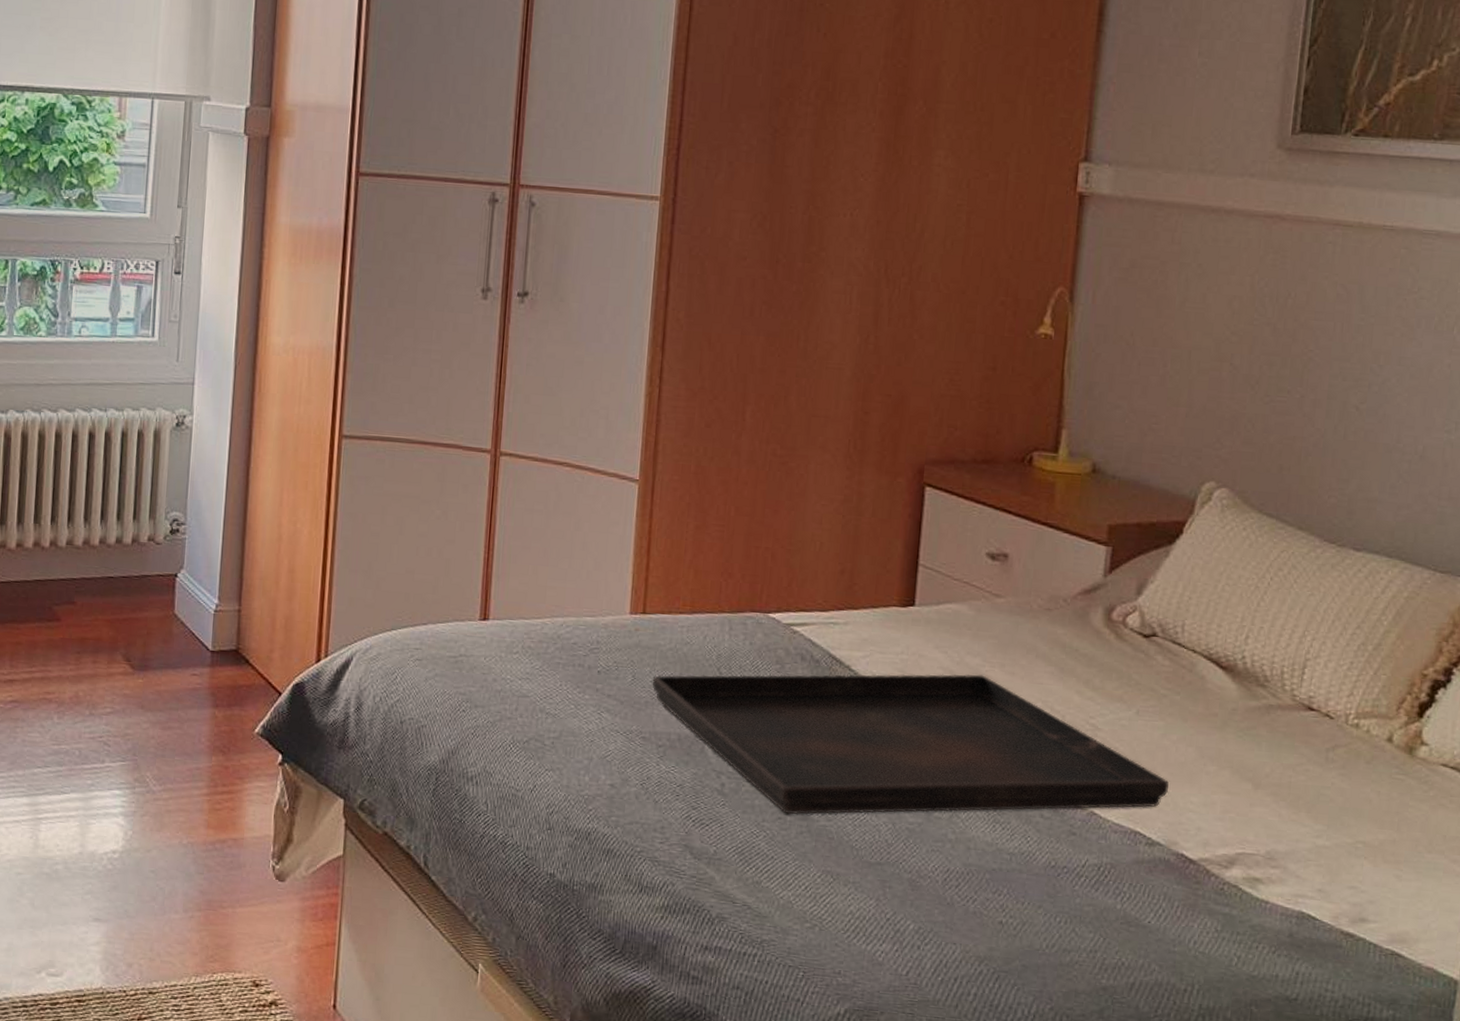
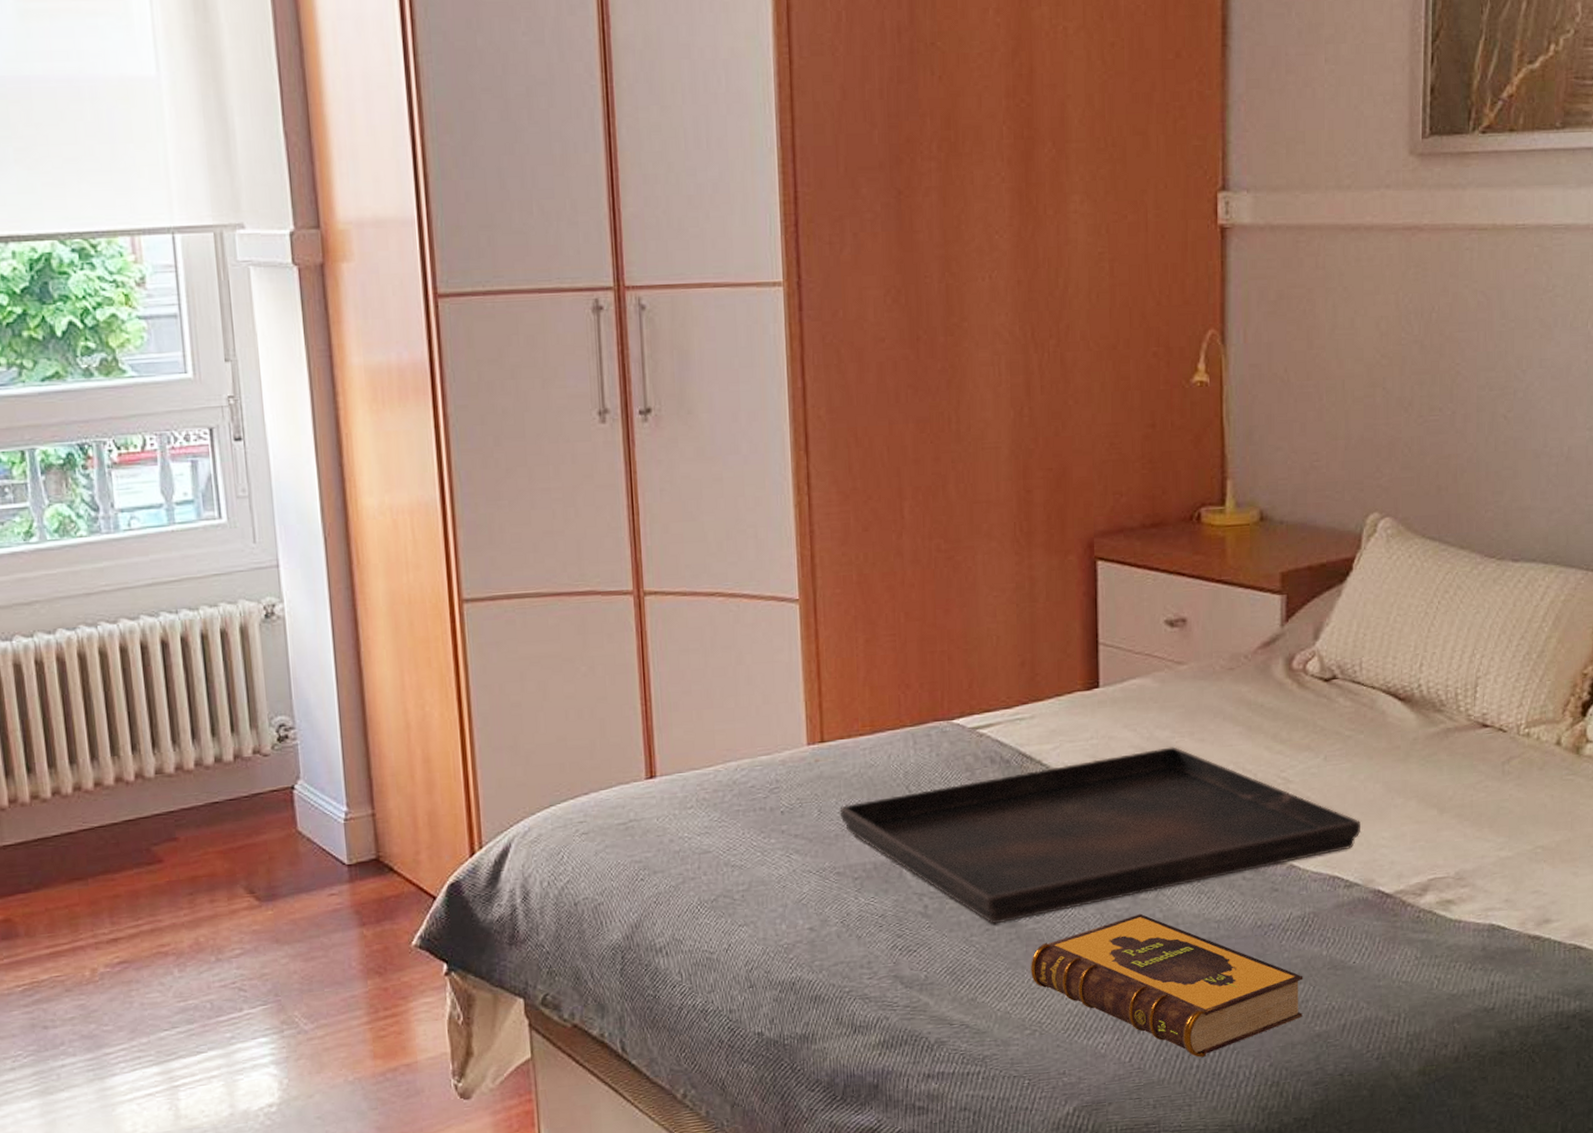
hardback book: none [817,831,1094,986] -> present [1030,913,1303,1057]

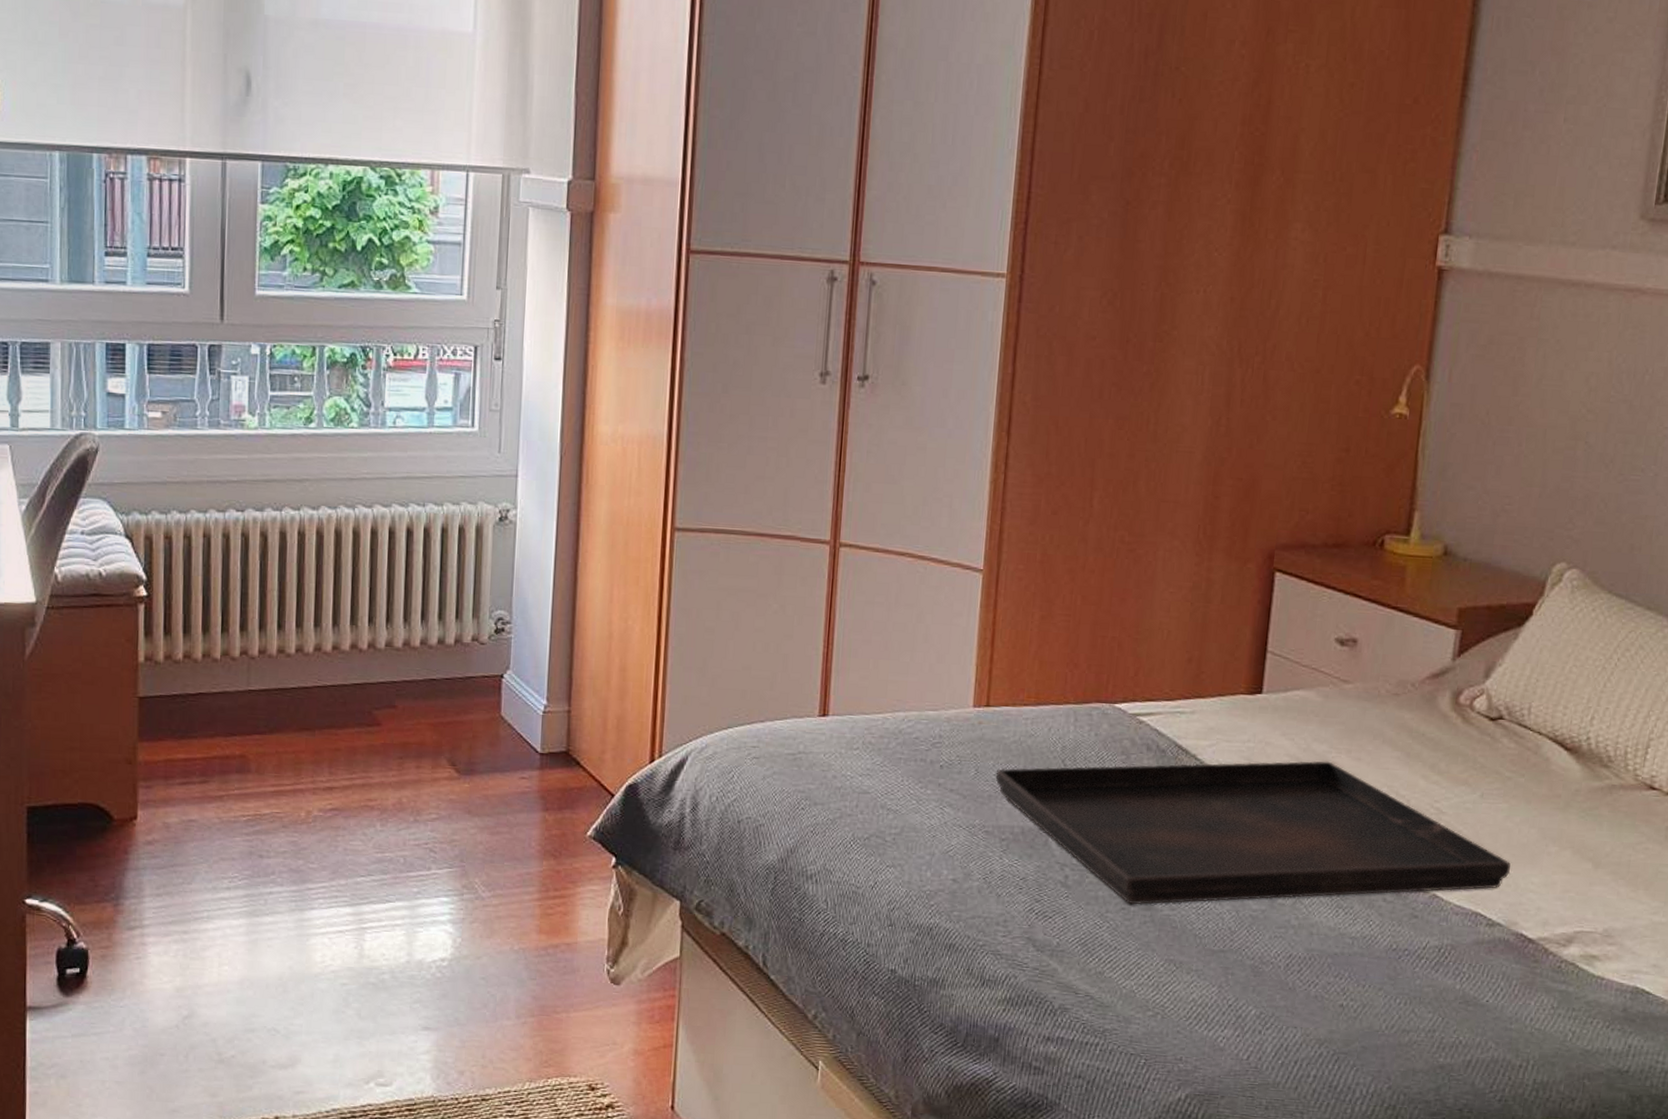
hardback book: present [1030,913,1303,1057] -> none [1160,917,1433,1068]

